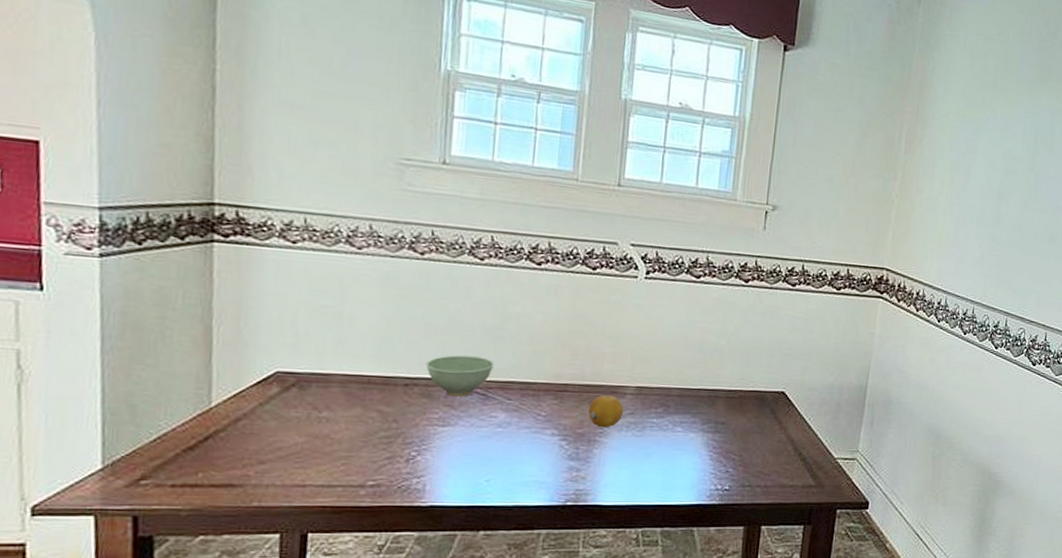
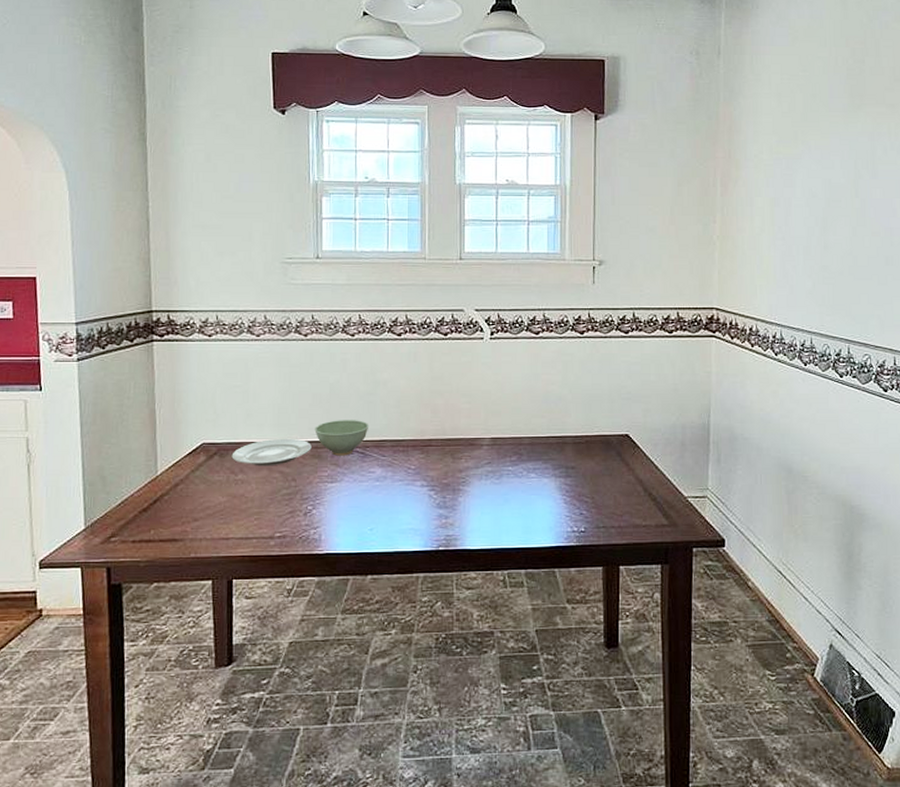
plate: none [315,371,421,404] -> present [231,438,312,466]
fruit: present [588,394,624,428] -> none [450,447,482,478]

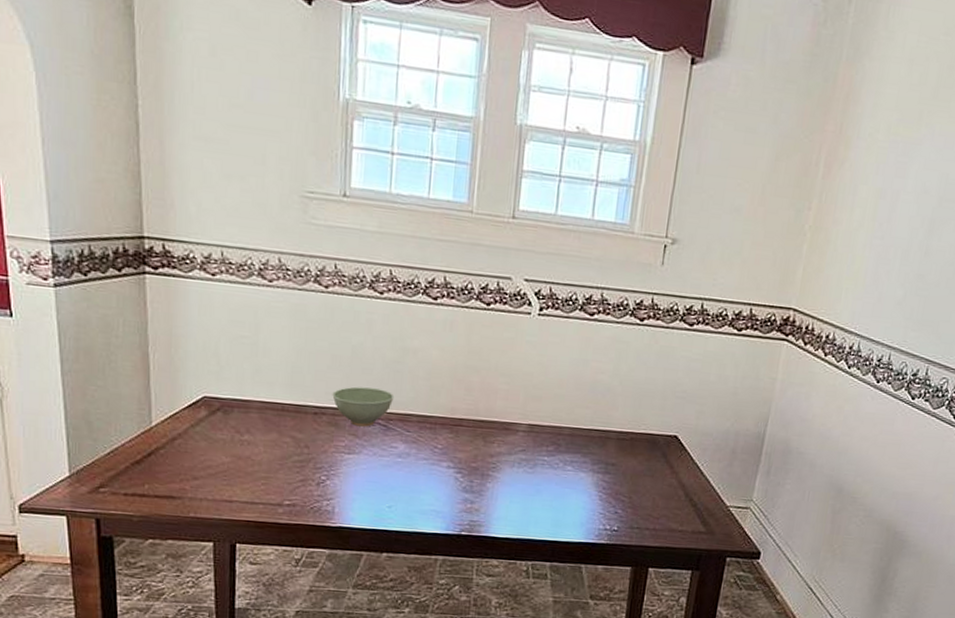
plate: present [231,438,312,466] -> none [237,399,328,430]

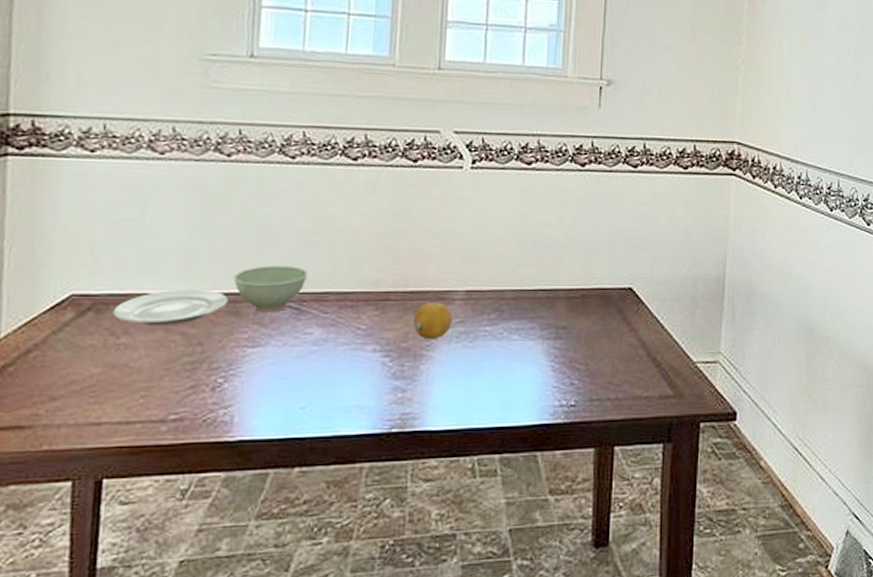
plate: none [237,399,328,430] -> present [112,288,228,326]
fruit: none [481,431,516,463] -> present [412,301,453,340]

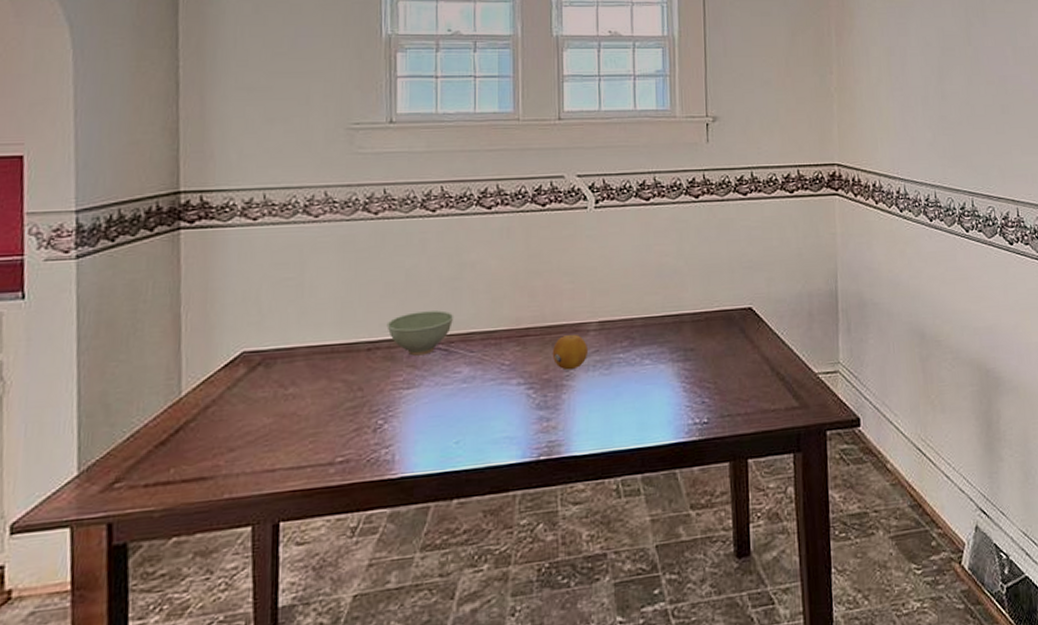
plate: present [112,288,228,326] -> none [280,338,383,376]

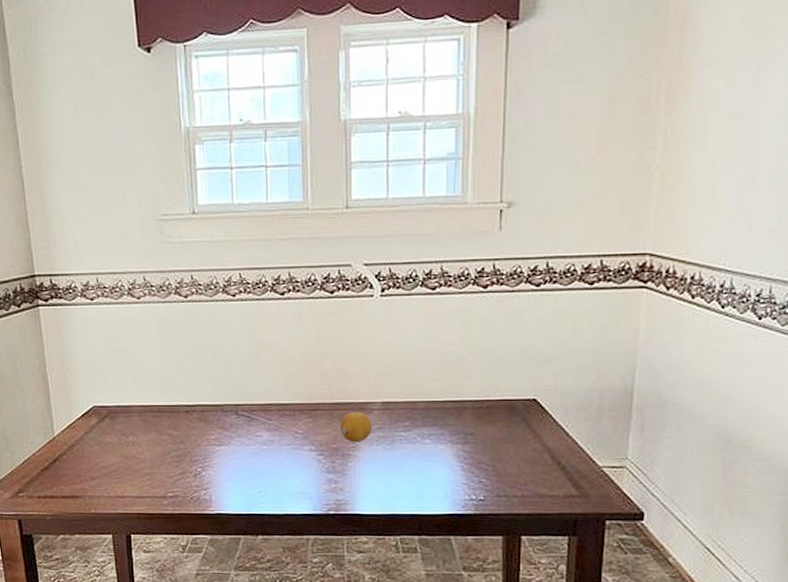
bowl: present [387,310,454,356] -> none [200,383,255,420]

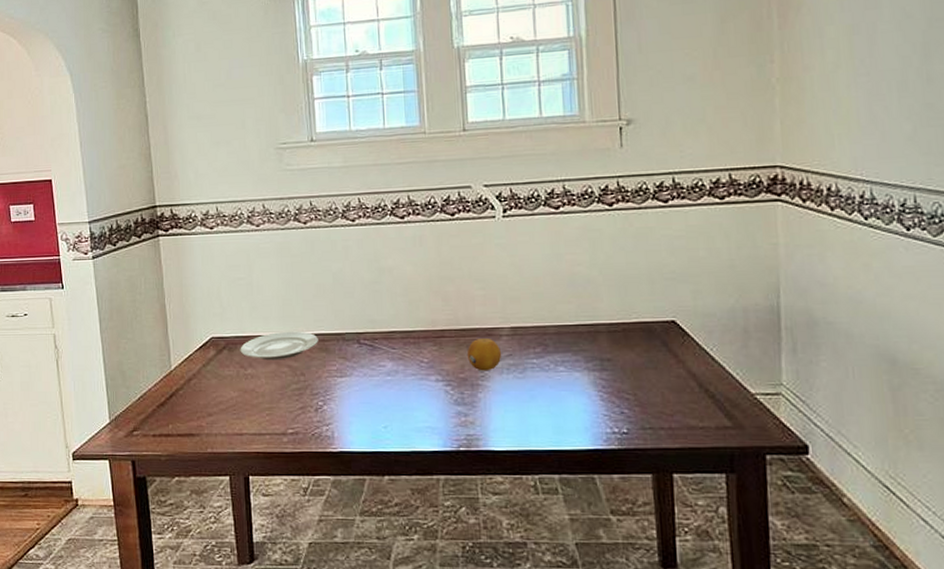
plate: none [121,401,198,429] -> present [240,331,318,361]

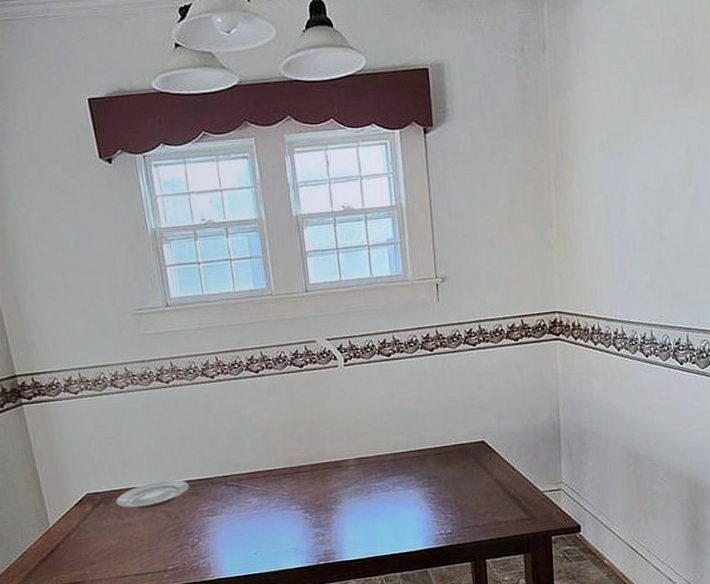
fruit: present [466,337,502,371] -> none [320,469,350,498]

